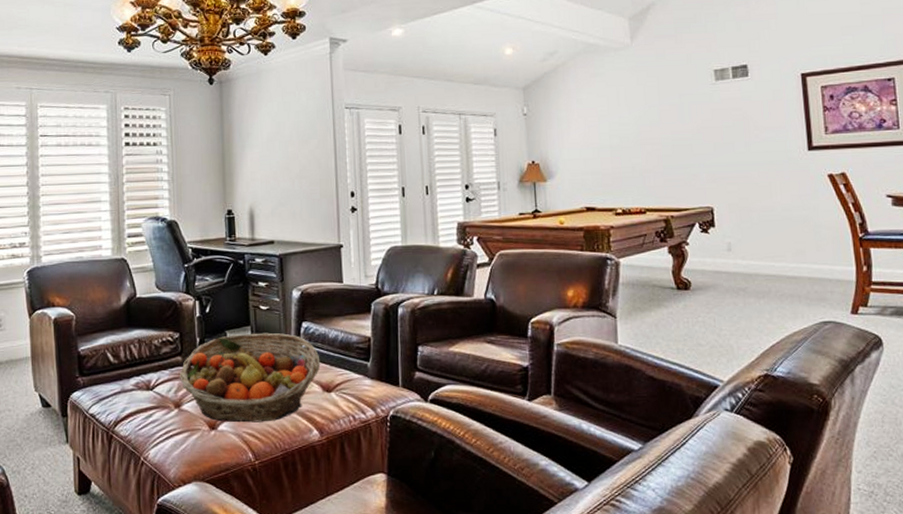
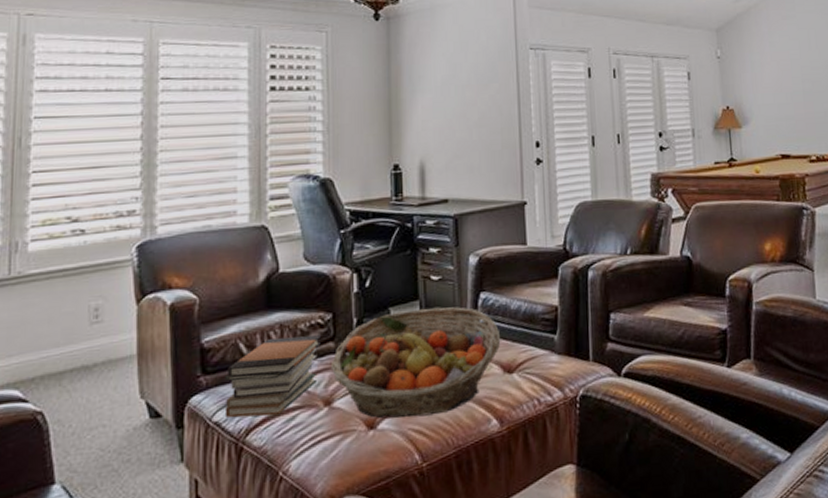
book stack: none [97,350,171,413] -> present [225,335,321,418]

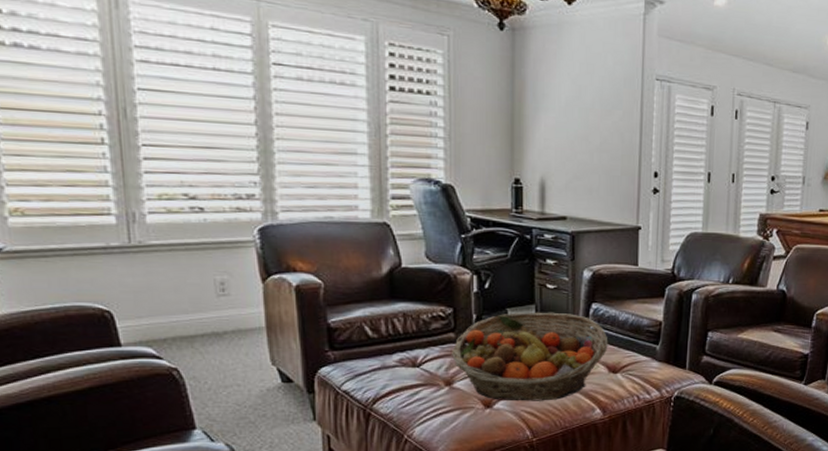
book stack: present [225,335,321,418] -> none [352,325,442,390]

